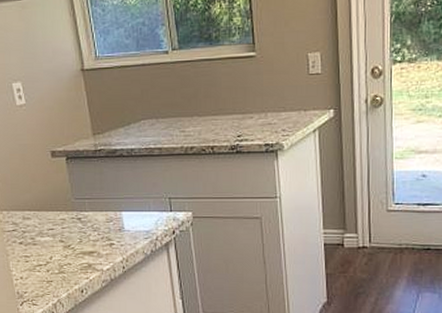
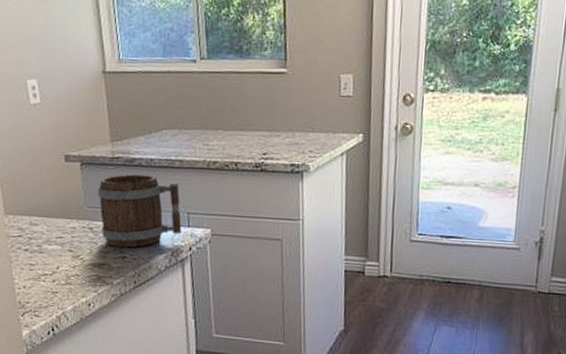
mug: none [84,163,164,235] -> present [98,173,182,248]

